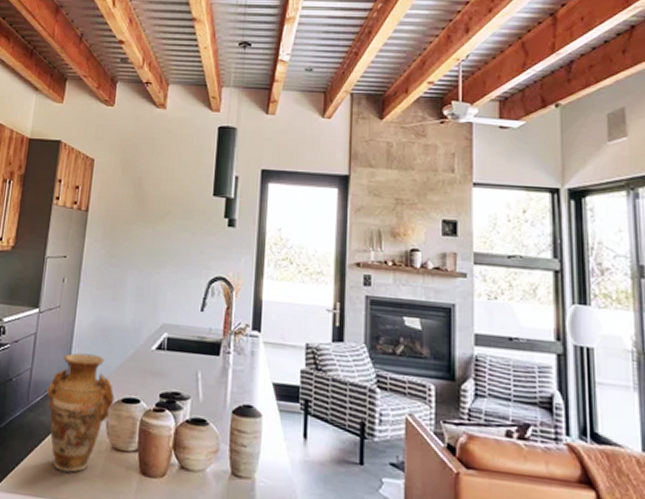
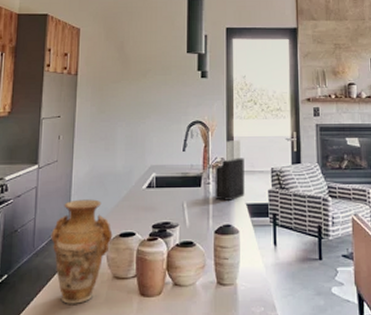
knife block: none [235,304,274,377] -> present [215,139,245,201]

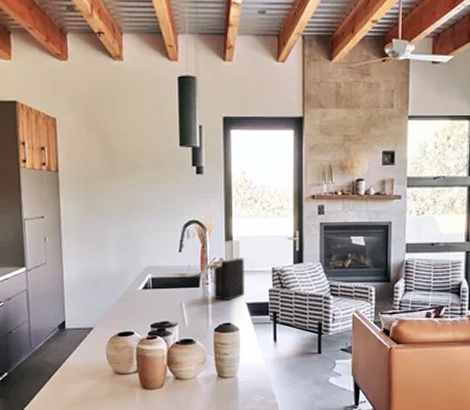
vase: present [51,199,113,304] -> none [47,301,111,397]

